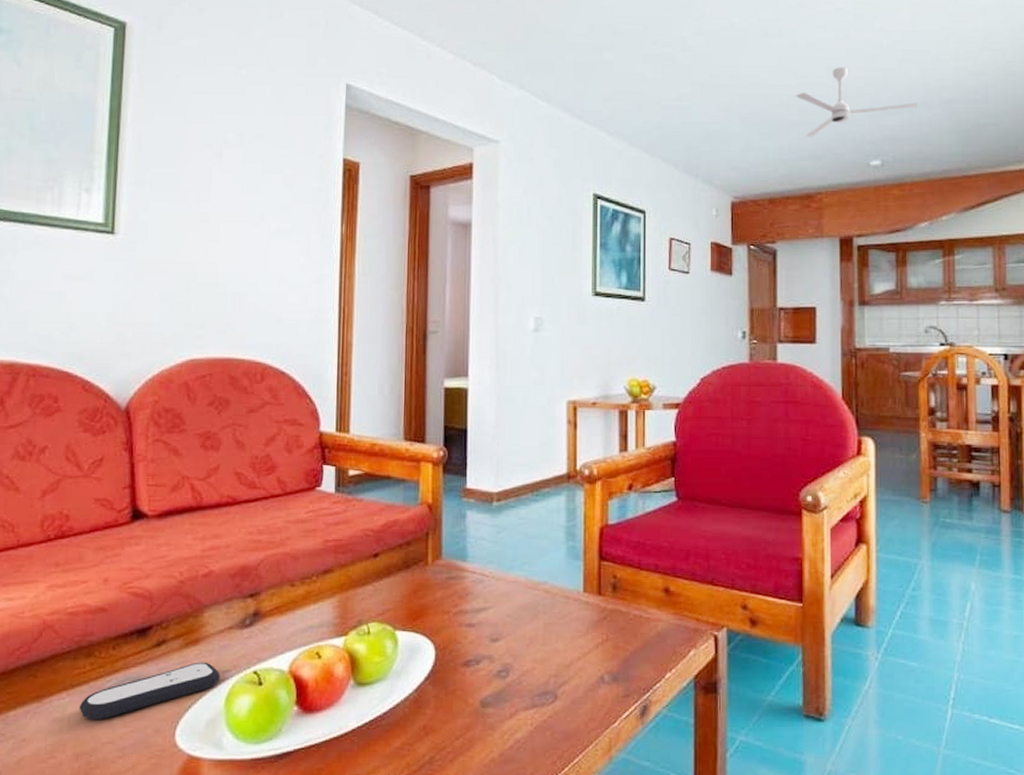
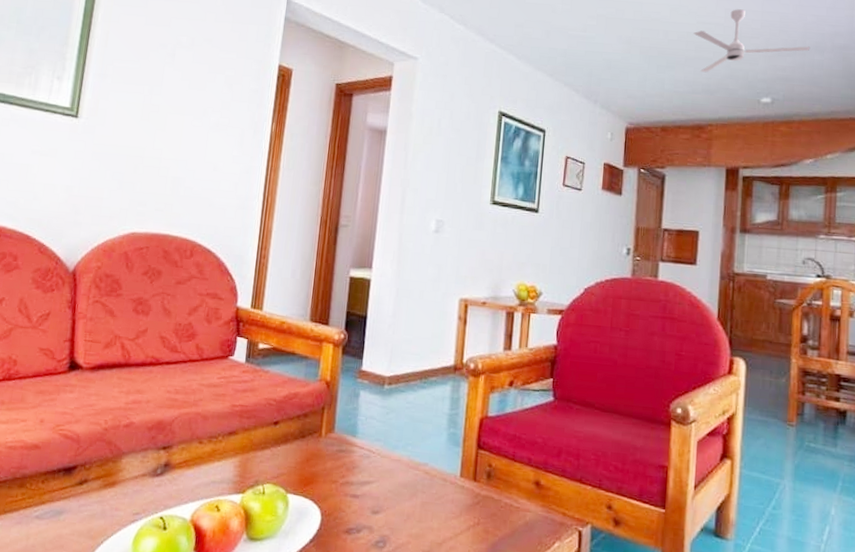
remote control: present [79,662,221,721] -> none [8,502,131,545]

